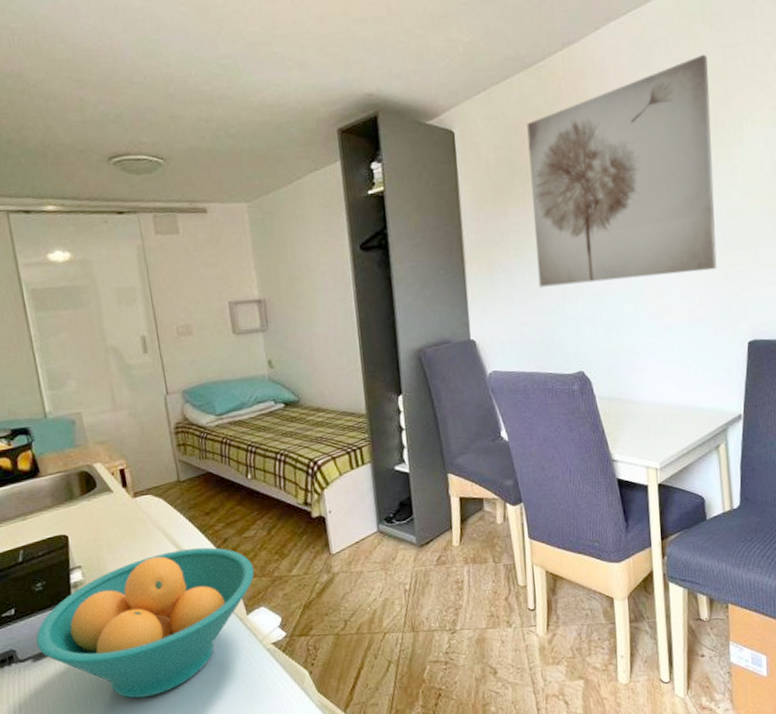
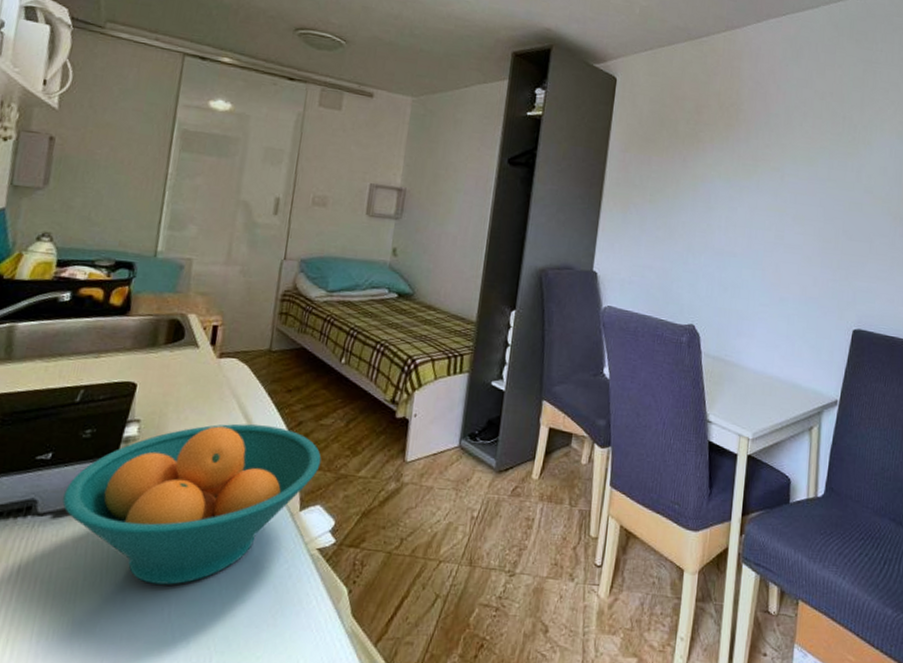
wall art: present [526,54,717,288] -> none [667,63,850,255]

